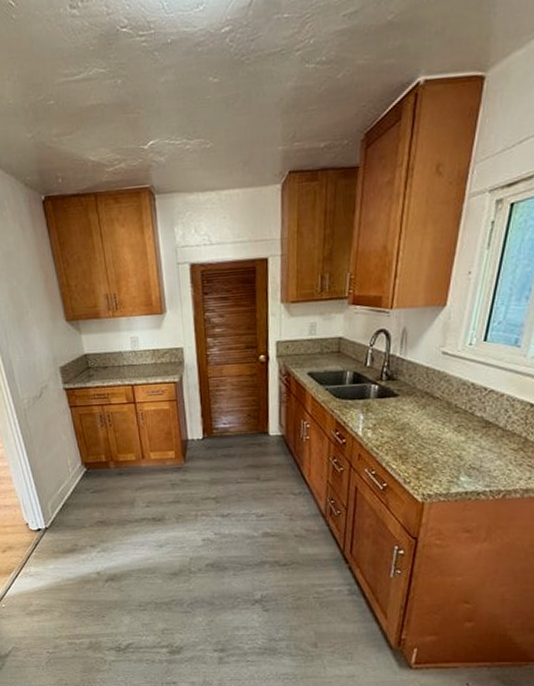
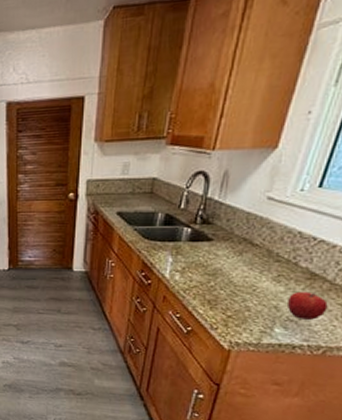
fruit: none [469,439,503,466] -> present [288,291,328,320]

